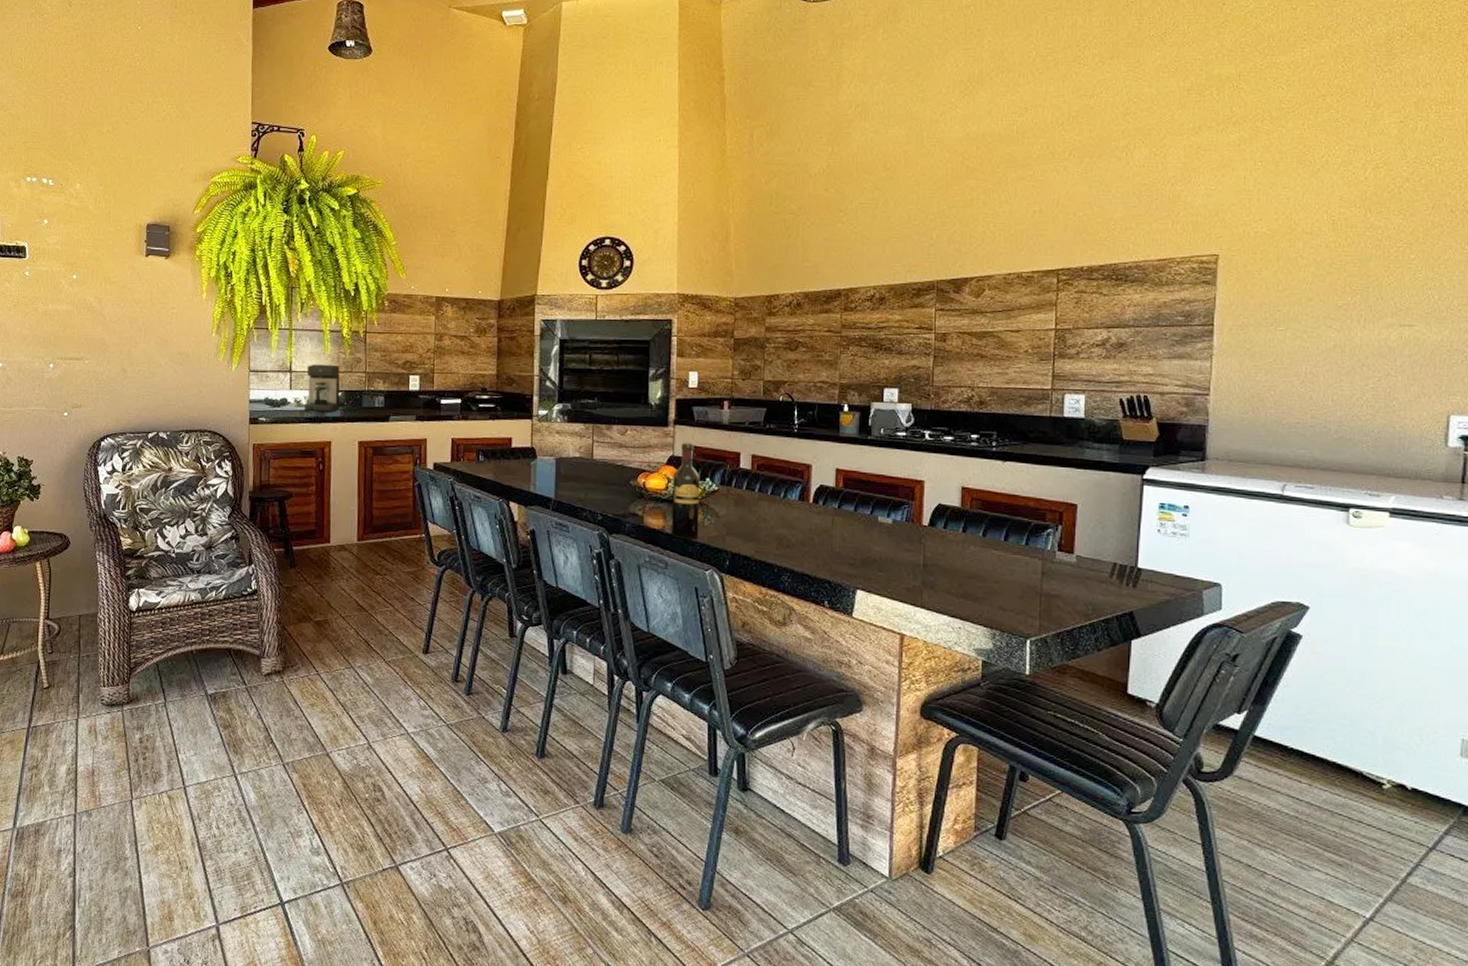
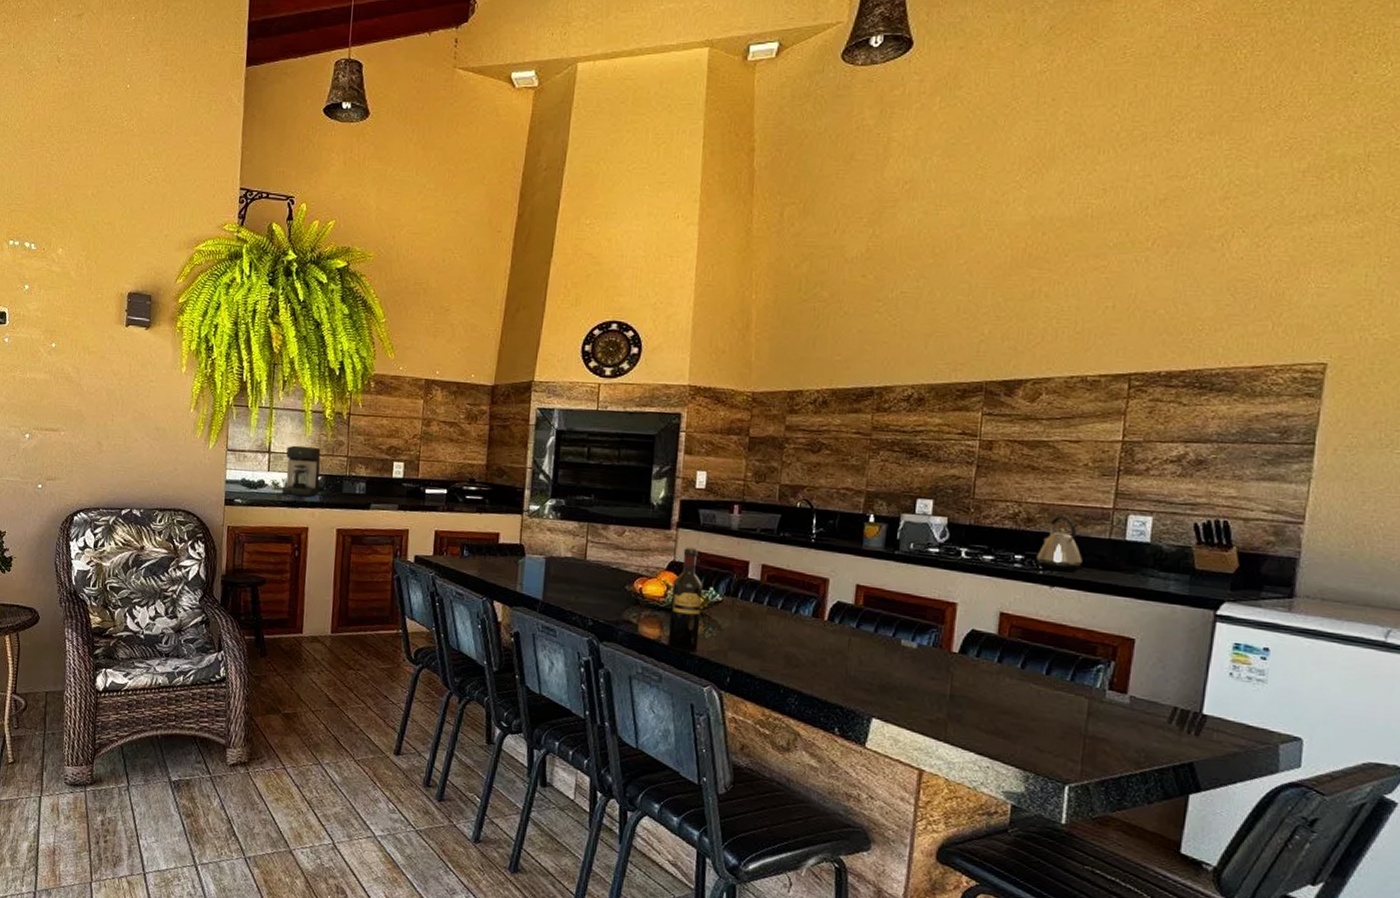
kettle: none [990,397,1029,448] -> present [1036,515,1083,573]

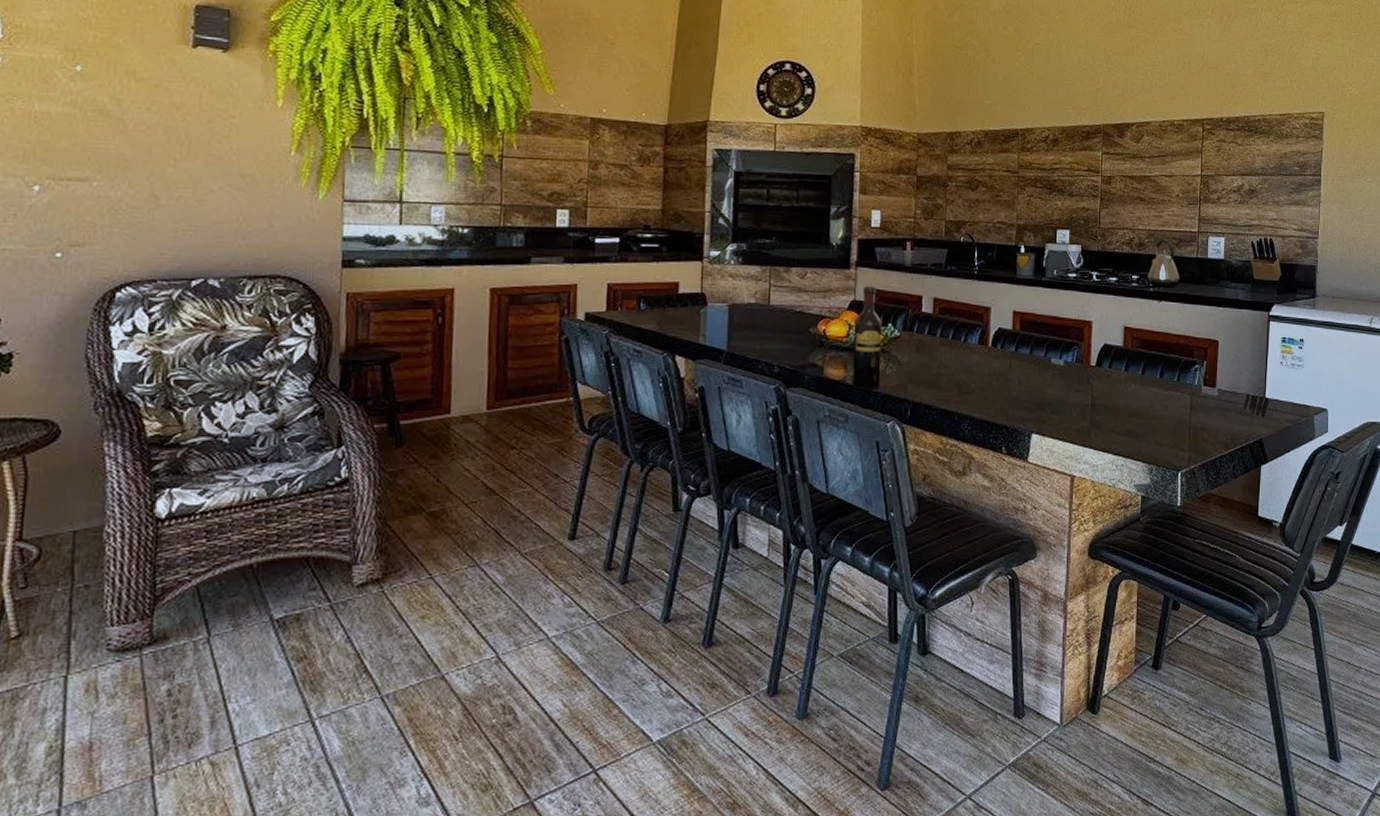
coffee maker: present [282,446,321,496] -> none [419,194,468,252]

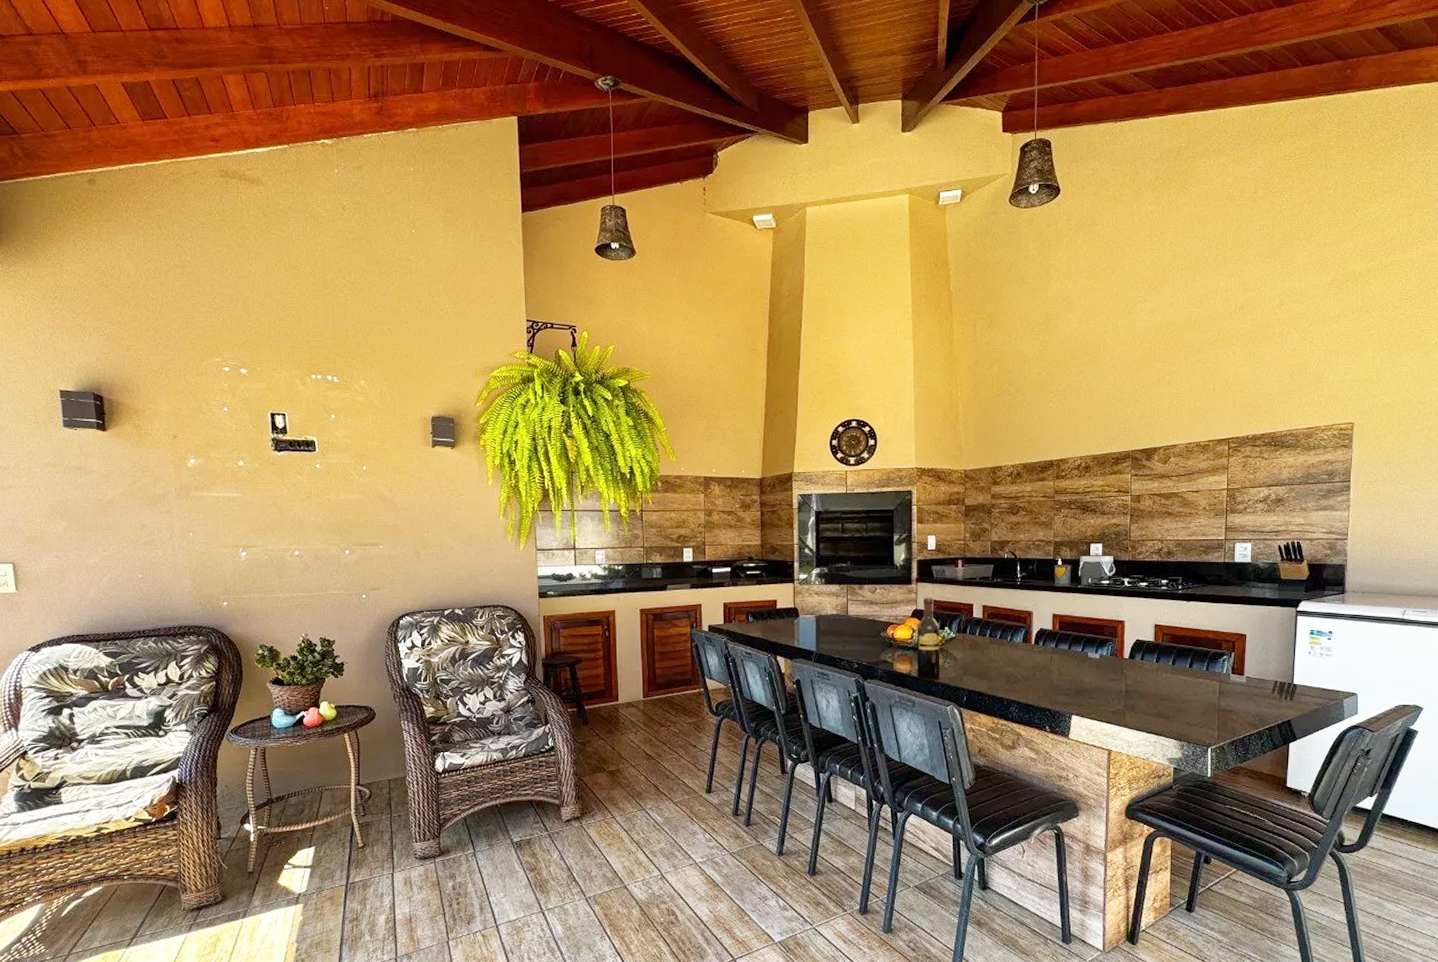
kettle: present [1148,239,1180,288] -> none [1176,547,1207,590]

